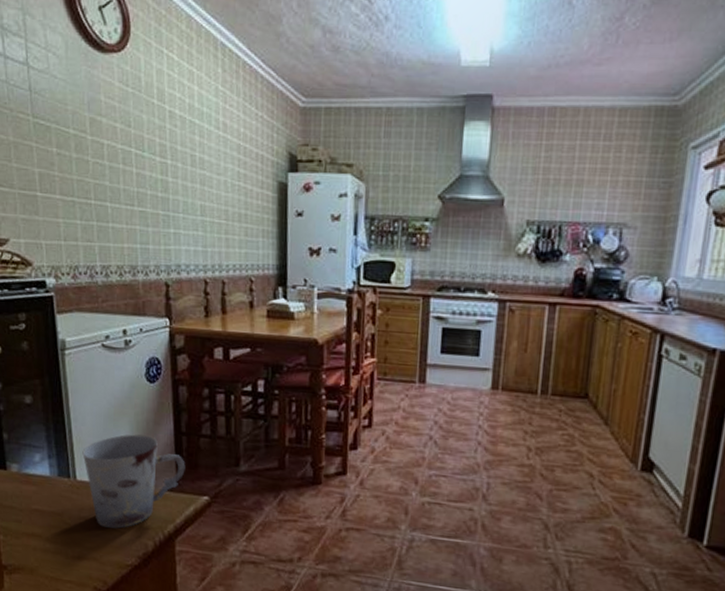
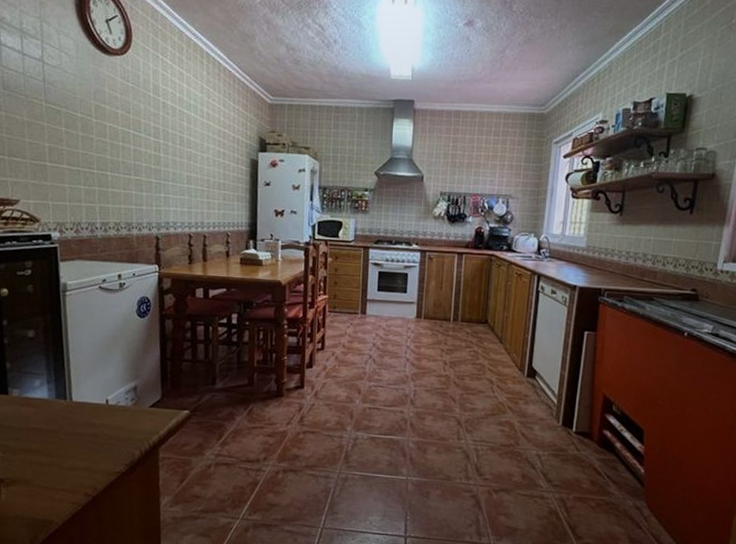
cup: present [82,434,185,529] -> none [78,361,169,441]

